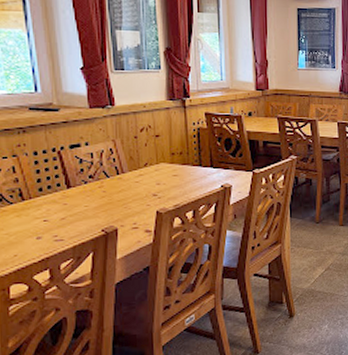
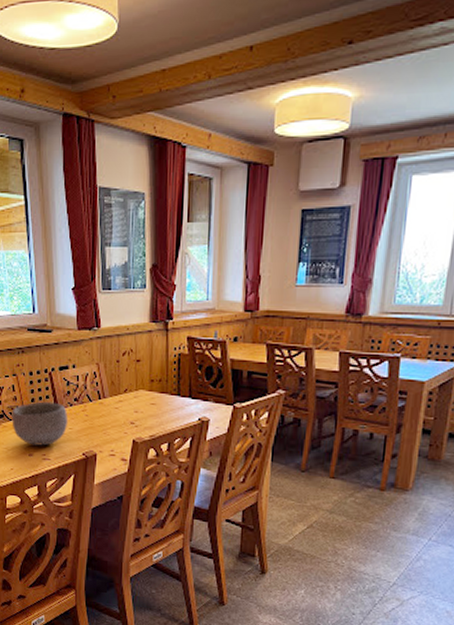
bowl: none [12,181,83,228] -> present [12,401,68,446]

